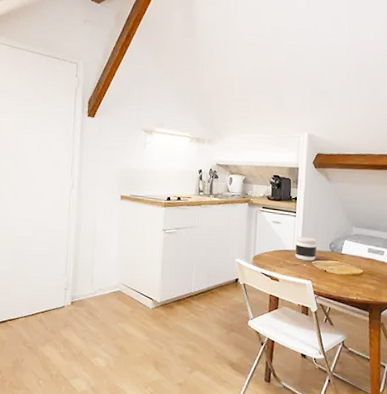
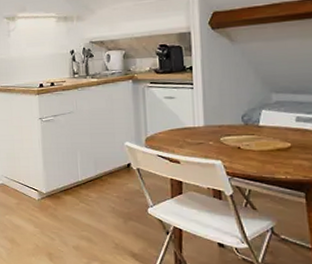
jar: present [295,237,317,261] -> none [196,111,226,138]

